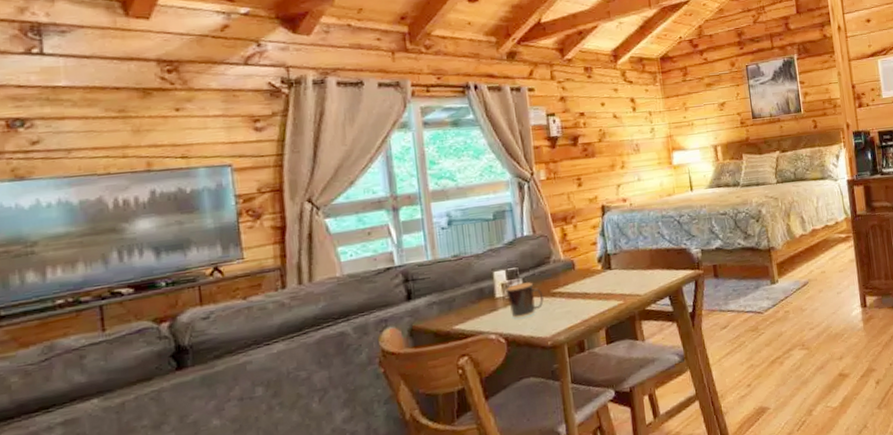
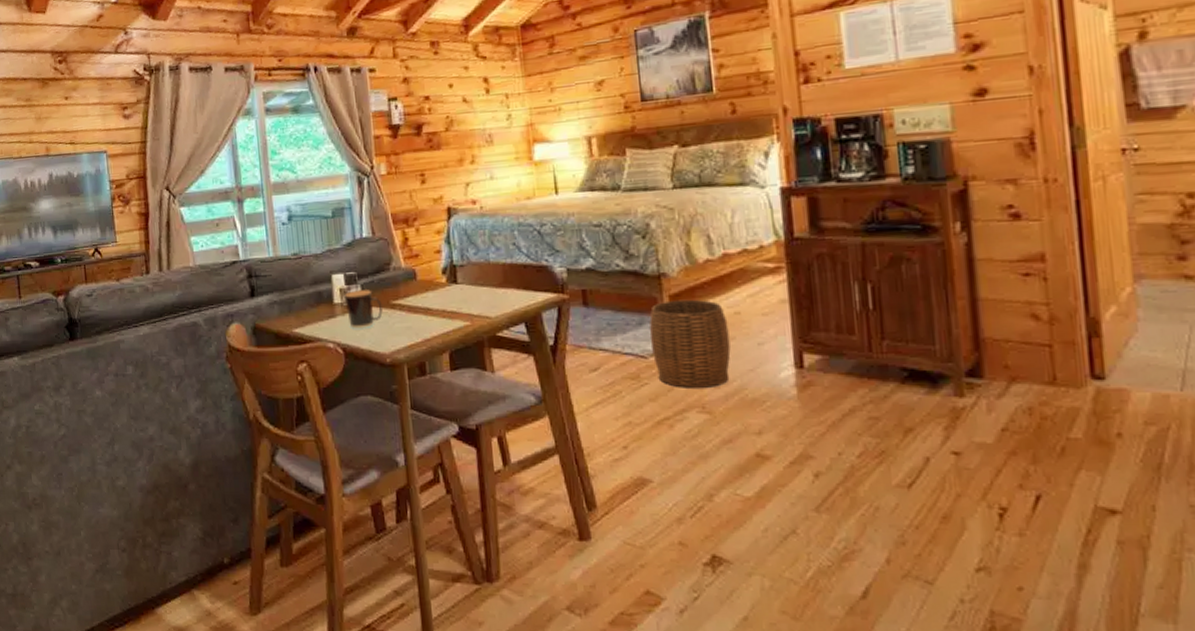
woven basket: none [763,264,820,333] -> present [649,299,731,388]

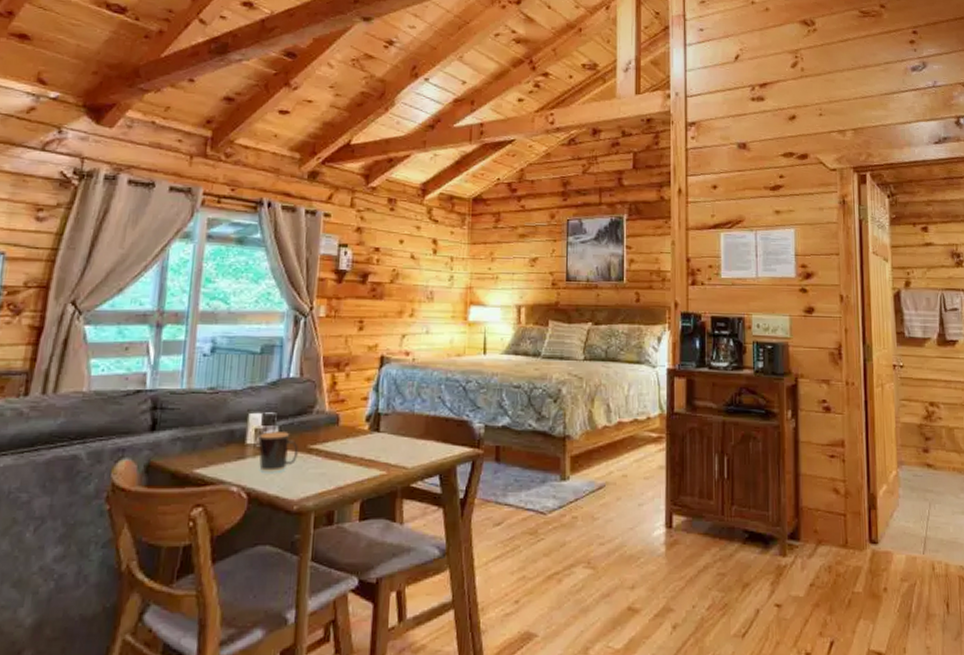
woven basket: present [649,299,731,388] -> none [550,461,616,544]

